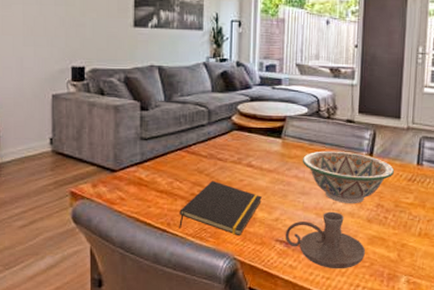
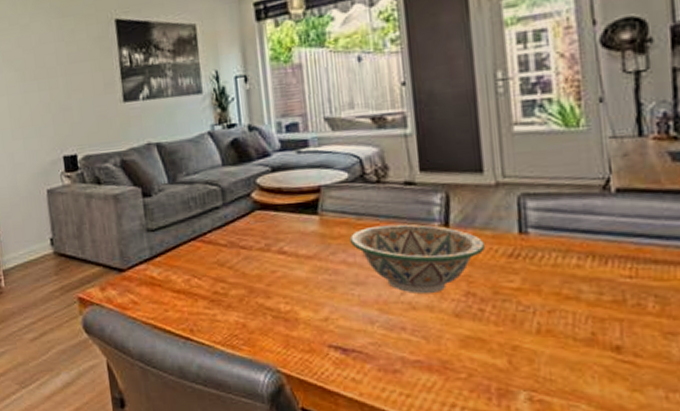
notepad: present [179,180,262,236] -> none [202,274,303,343]
candle holder: present [285,211,366,269] -> none [339,305,459,383]

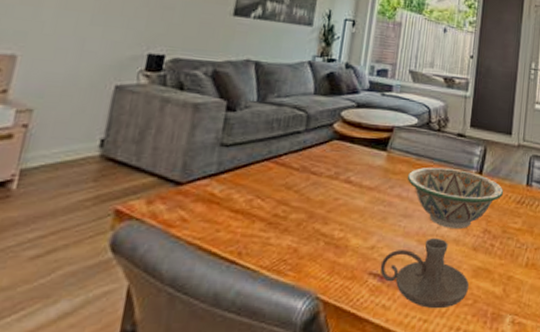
candle holder: none [339,305,459,383] -> present [380,238,470,309]

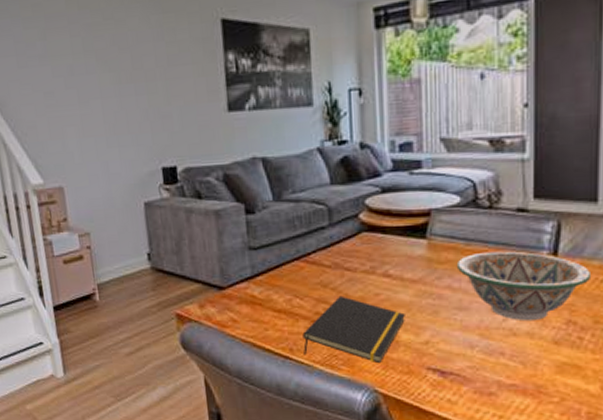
notepad: none [252,198,358,269] -> present [302,295,405,364]
candle holder: present [380,238,470,309] -> none [439,331,553,406]

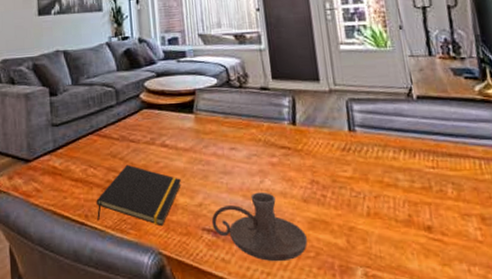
candle holder: none [439,331,553,406] -> present [211,192,308,262]
decorative bowl: present [456,251,592,320] -> none [218,122,325,182]

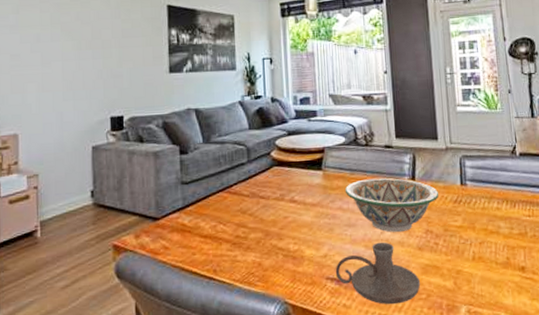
notepad: present [96,164,181,227] -> none [225,220,308,278]
decorative bowl: none [218,122,325,182] -> present [344,178,440,232]

